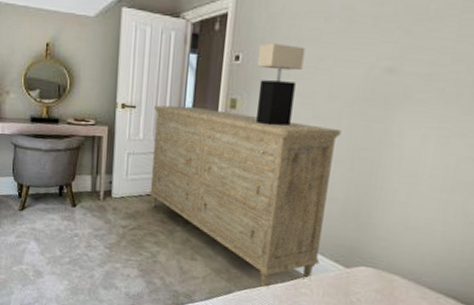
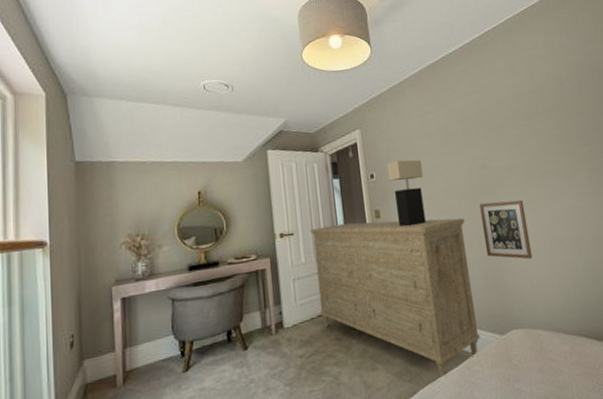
picture frame: none [358,116,433,197] -> present [479,200,533,259]

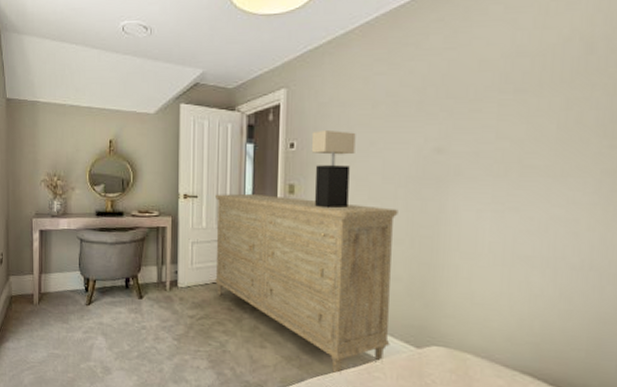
picture frame: present [479,200,533,259] -> none [419,195,486,272]

